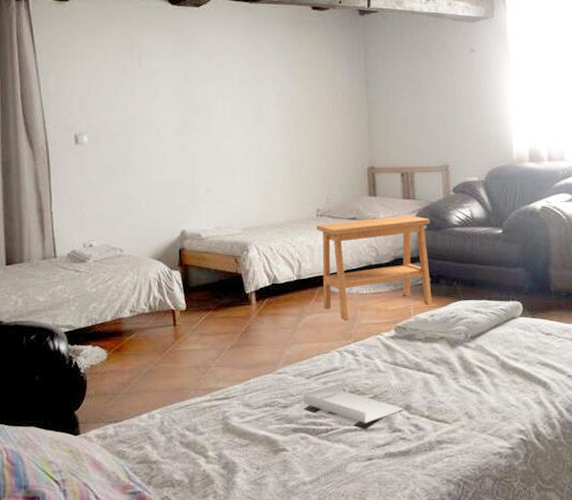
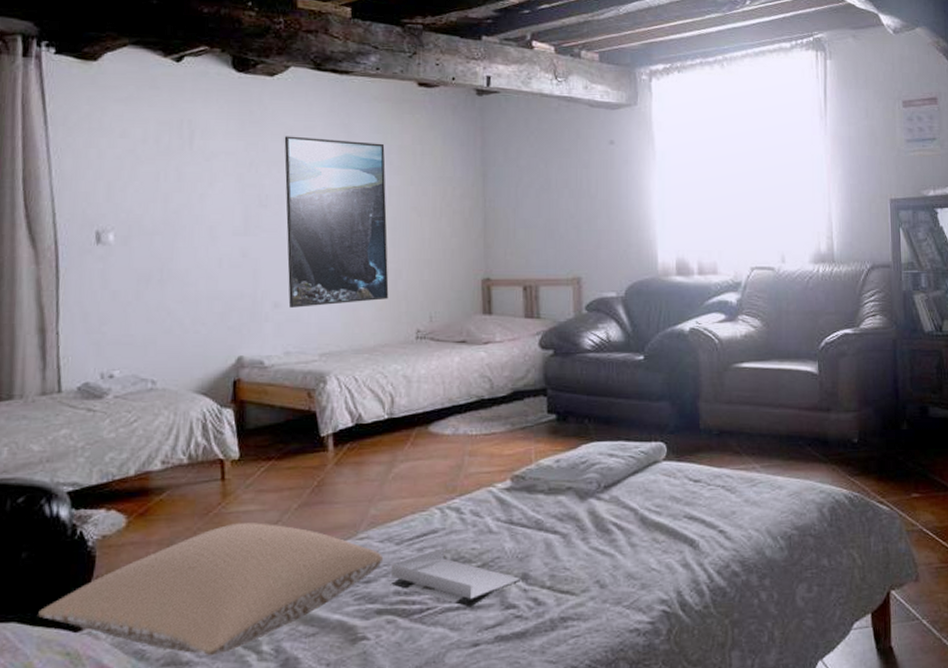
pillow: none [49,359,297,458] -> present [38,523,384,656]
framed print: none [209,55,294,192] -> present [284,136,389,308]
side table: present [317,215,432,320] -> none [416,337,558,468]

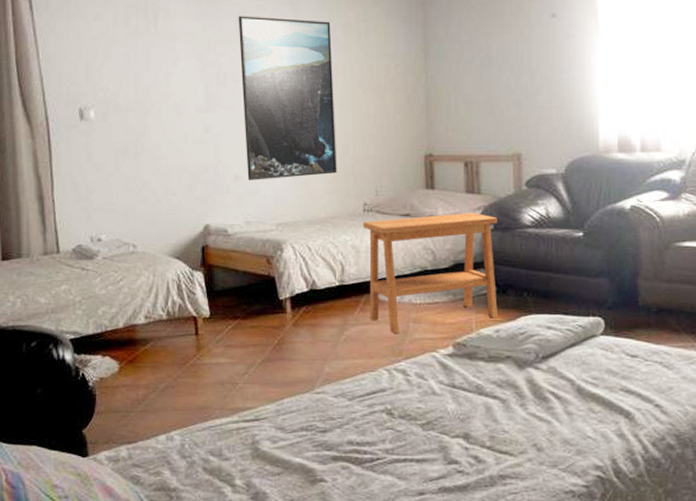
pillow: present [38,523,384,656] -> none [54,373,338,486]
book: present [390,548,521,607] -> none [344,406,463,460]
side table: none [416,337,558,468] -> present [363,212,498,333]

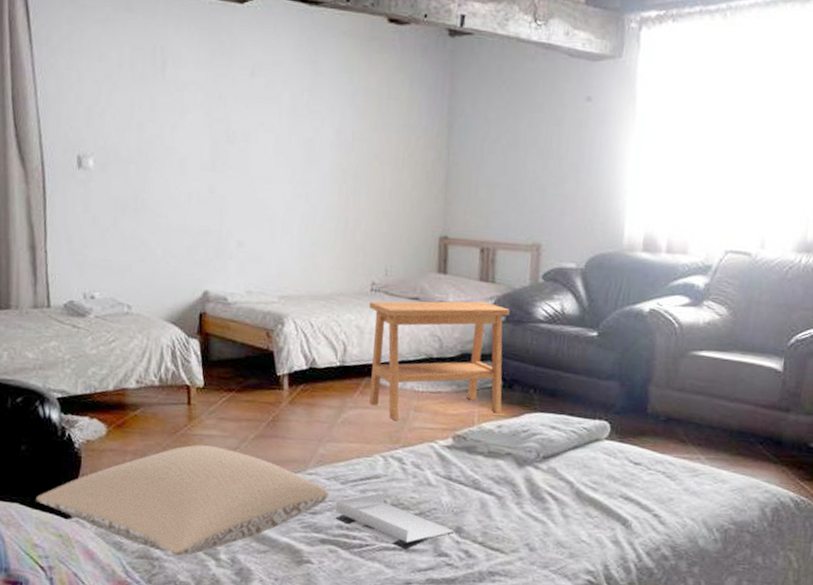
pillow: none [54,373,338,486] -> present [36,444,329,557]
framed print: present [238,16,337,180] -> none [251,69,351,249]
book: none [344,406,463,460] -> present [335,493,455,550]

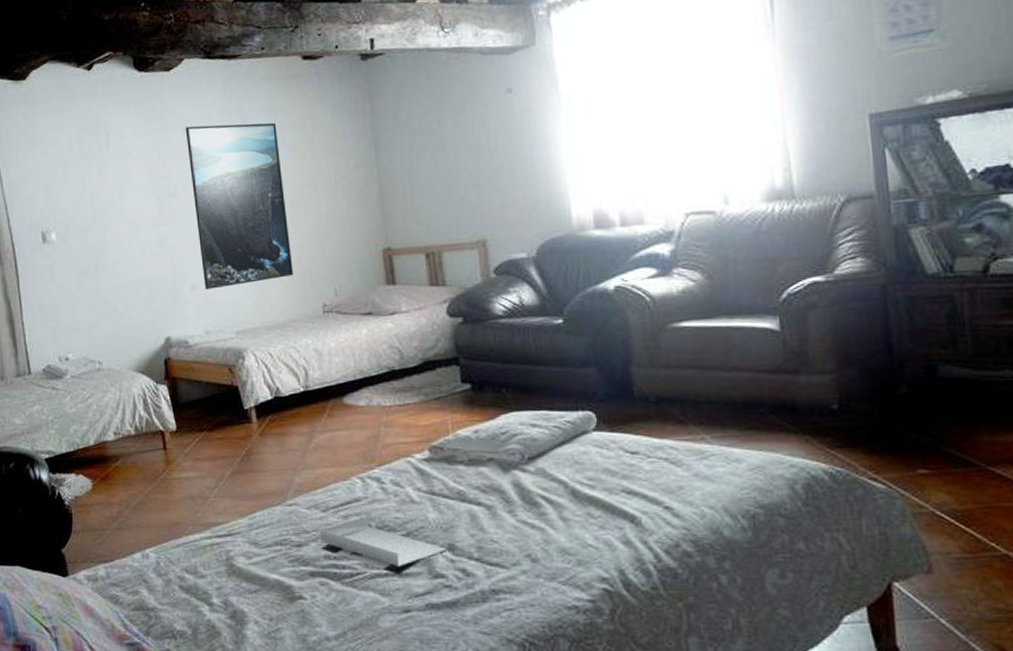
pillow: present [36,444,329,557] -> none [35,488,312,605]
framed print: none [251,69,351,249] -> present [185,122,294,289]
side table: present [369,301,510,420] -> none [324,305,475,439]

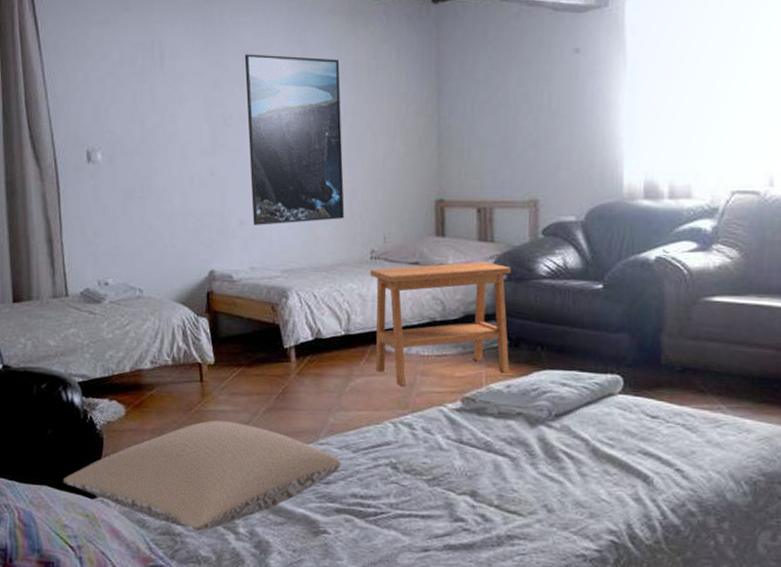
pillow: none [35,488,312,605] -> present [63,420,342,532]
book: present [319,516,448,574] -> none [348,459,470,516]
side table: none [324,305,475,439] -> present [370,261,511,386]

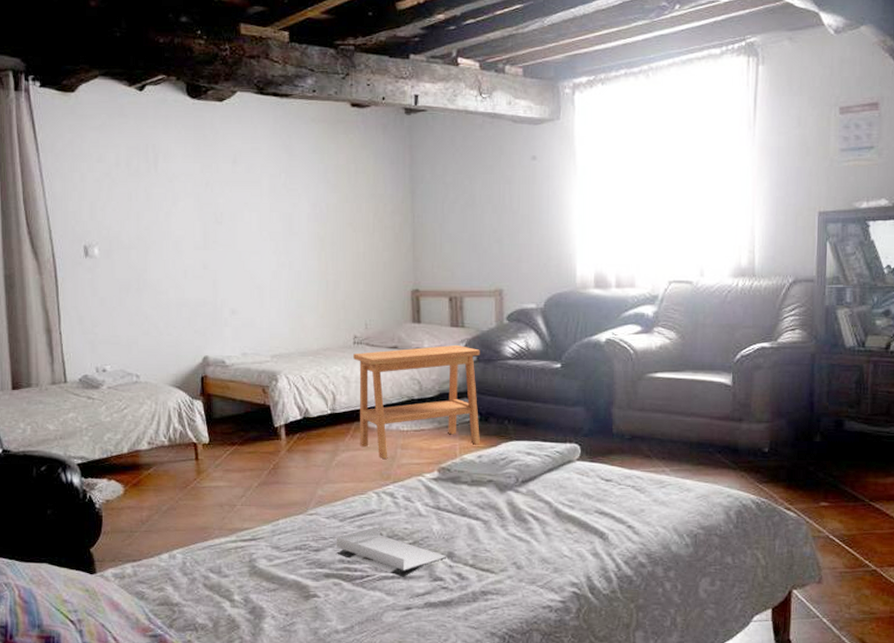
pillow: present [63,420,342,532] -> none [63,496,330,601]
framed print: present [244,54,345,225] -> none [234,158,329,314]
book: none [348,459,470,516] -> present [336,526,447,577]

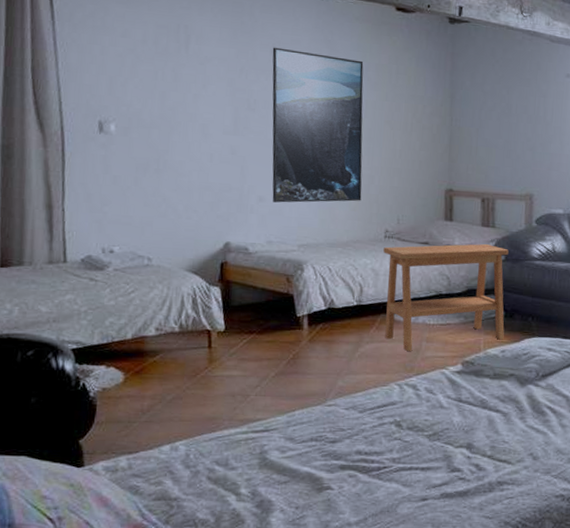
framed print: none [234,158,329,314] -> present [272,47,364,203]
book: present [336,526,447,577] -> none [353,418,466,468]

